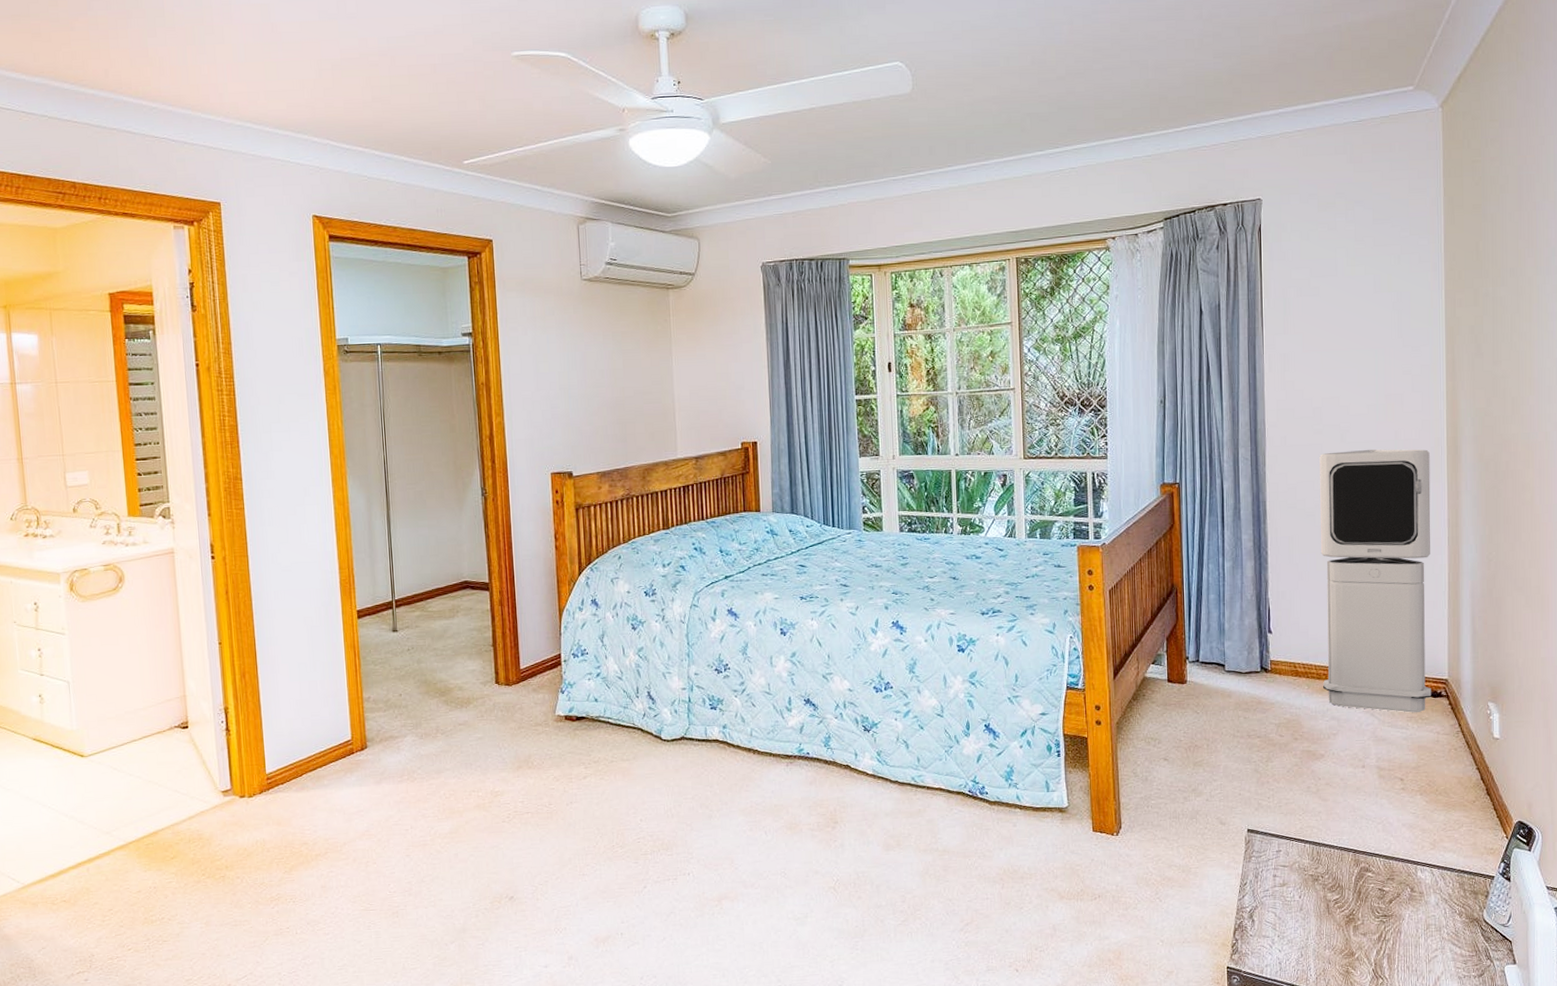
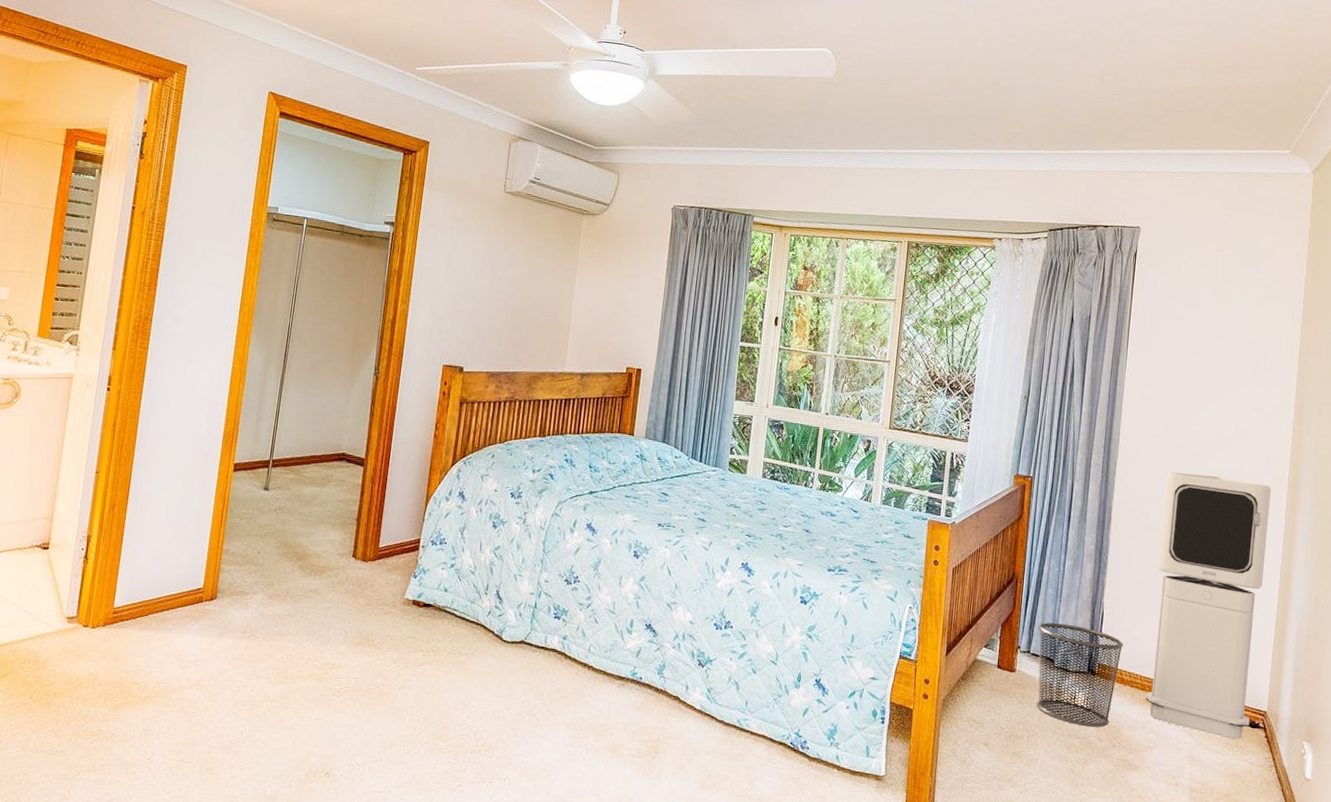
waste bin: none [1203,626,1294,725] -> present [1036,622,1124,728]

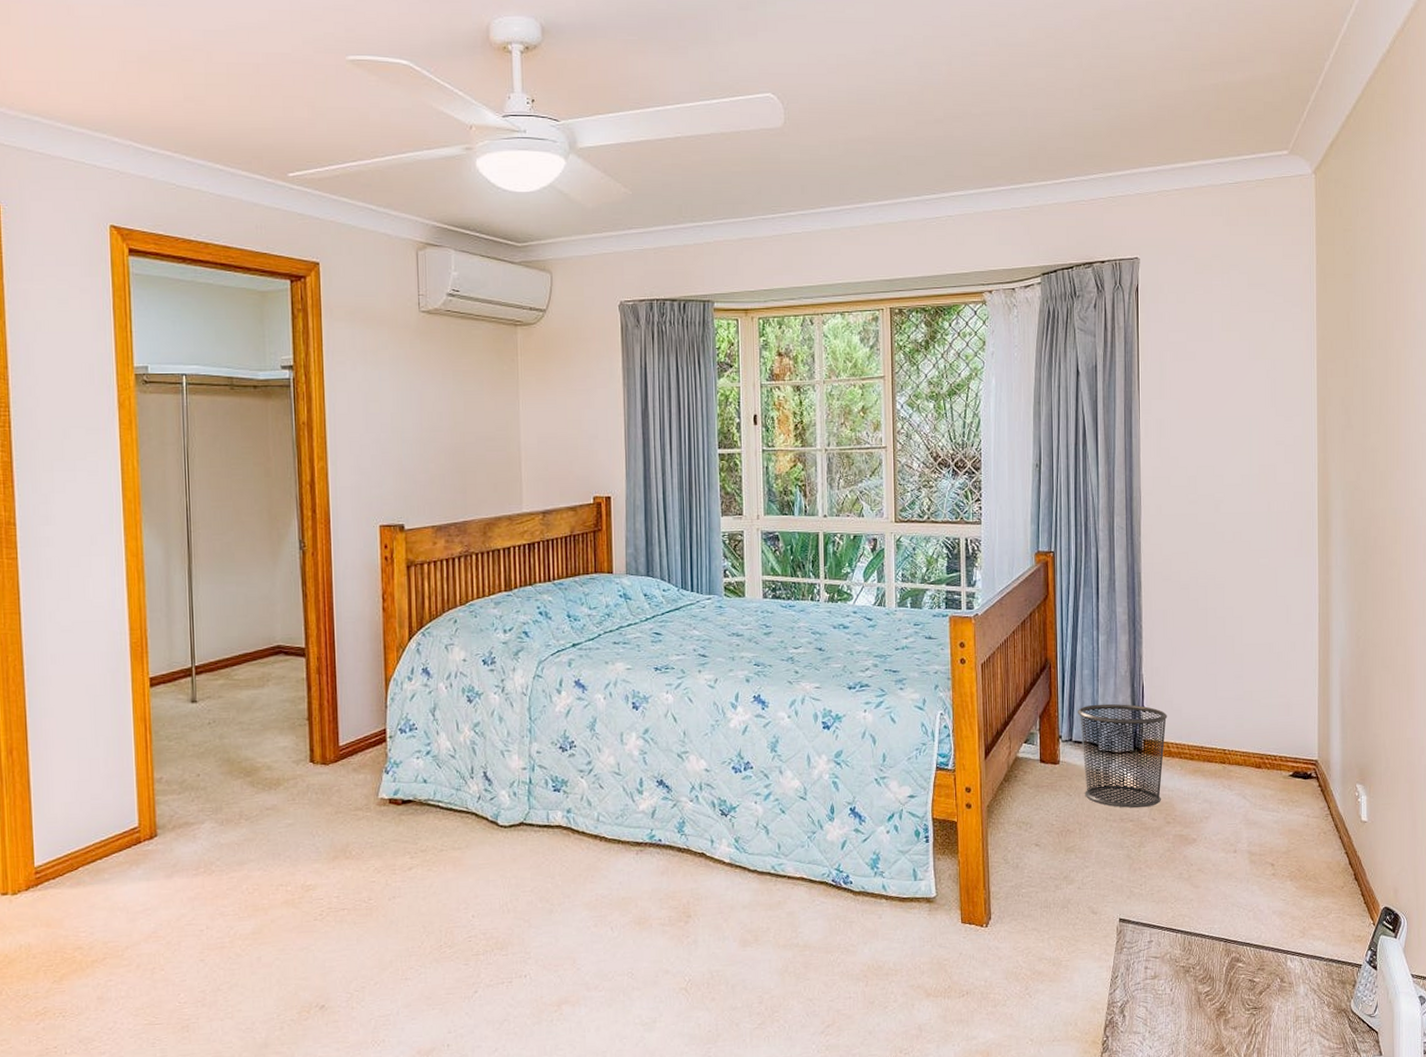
air purifier: present [1145,472,1271,740] -> none [1194,521,1302,795]

